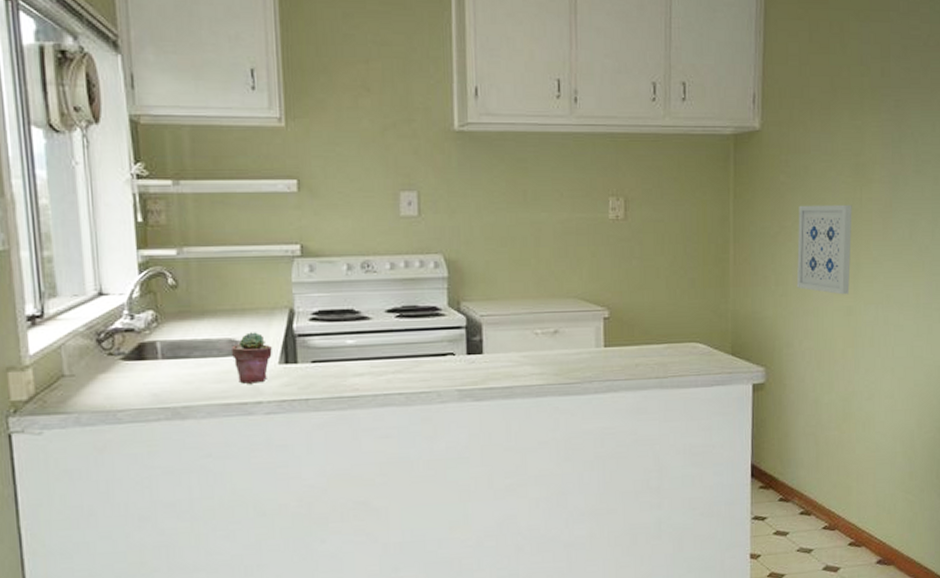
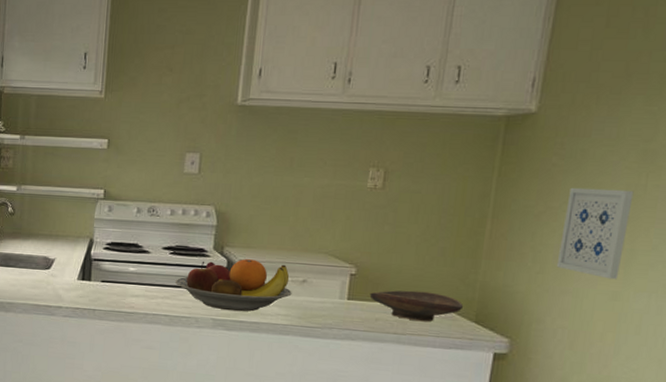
potted succulent: present [230,332,272,384] -> none [45,253,74,292]
fruit bowl: none [406,313,544,378] -> present [174,259,292,312]
decorative bowl: none [626,328,719,361] -> present [369,290,464,322]

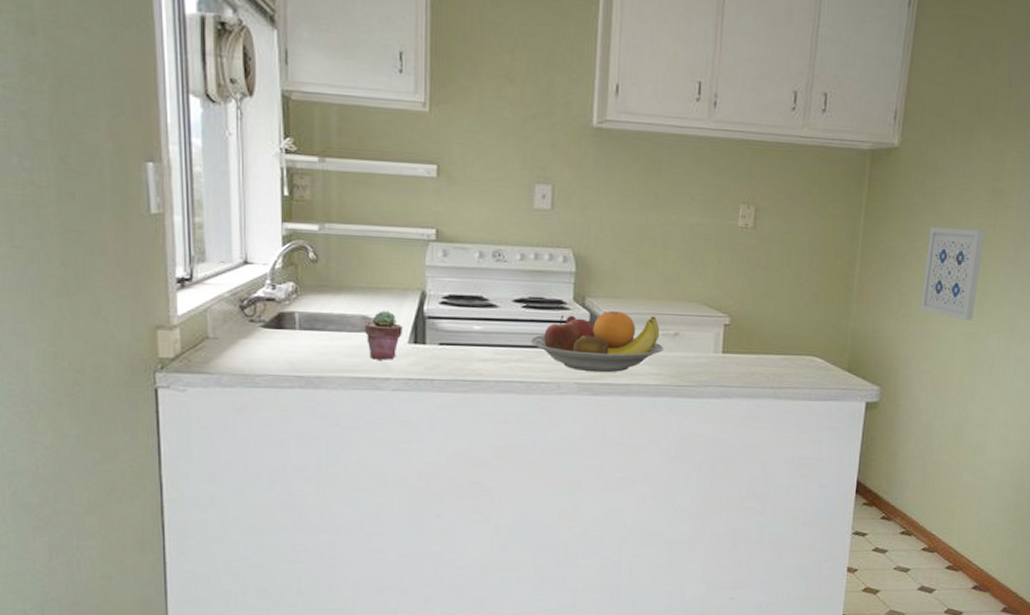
potted succulent: none [45,253,74,292] -> present [364,311,402,360]
decorative bowl: present [369,290,464,322] -> none [745,340,837,374]

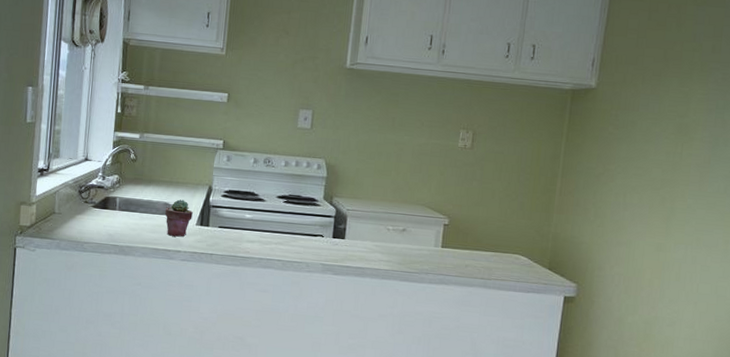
fruit bowl: present [529,311,664,373] -> none [287,208,393,258]
wall art: present [920,227,985,321] -> none [613,153,673,233]

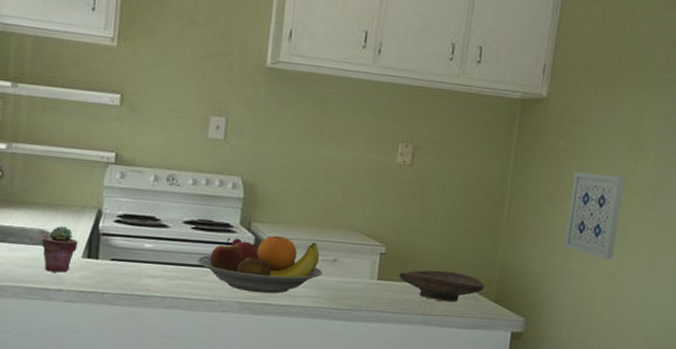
fruit bowl: none [287,208,393,258] -> present [196,236,323,294]
decorative bowl: none [460,239,539,269] -> present [399,270,485,302]
wall art: none [613,153,673,233] -> present [563,171,625,260]

